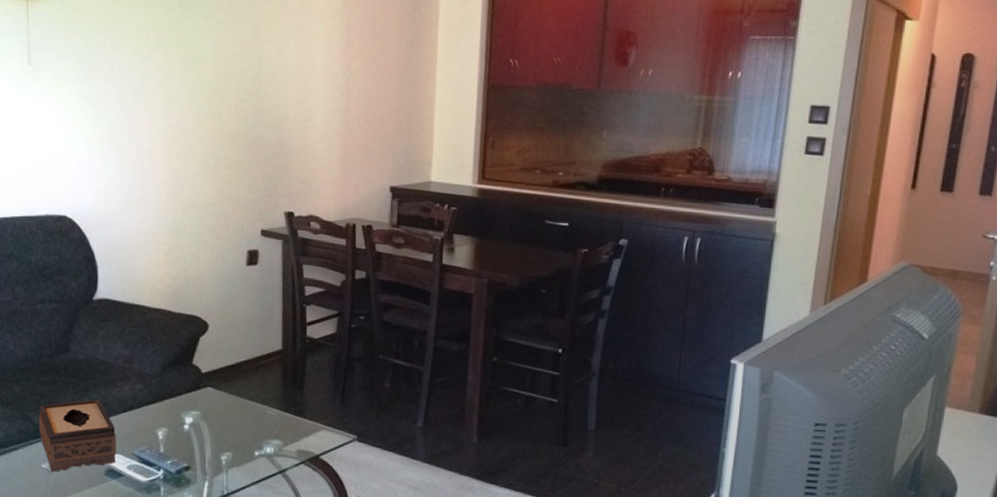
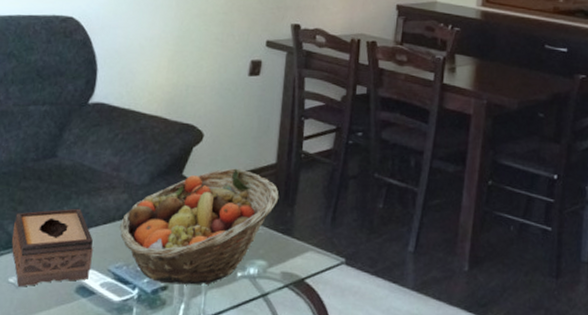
fruit basket: none [139,355,288,465] -> present [120,168,279,285]

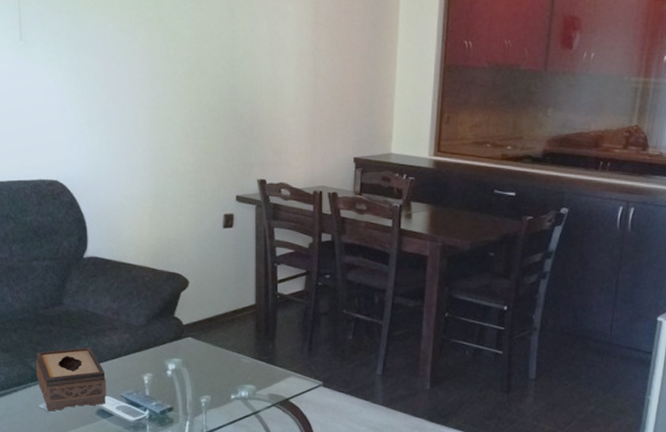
fruit basket: present [120,168,279,285] -> none [126,309,261,406]

